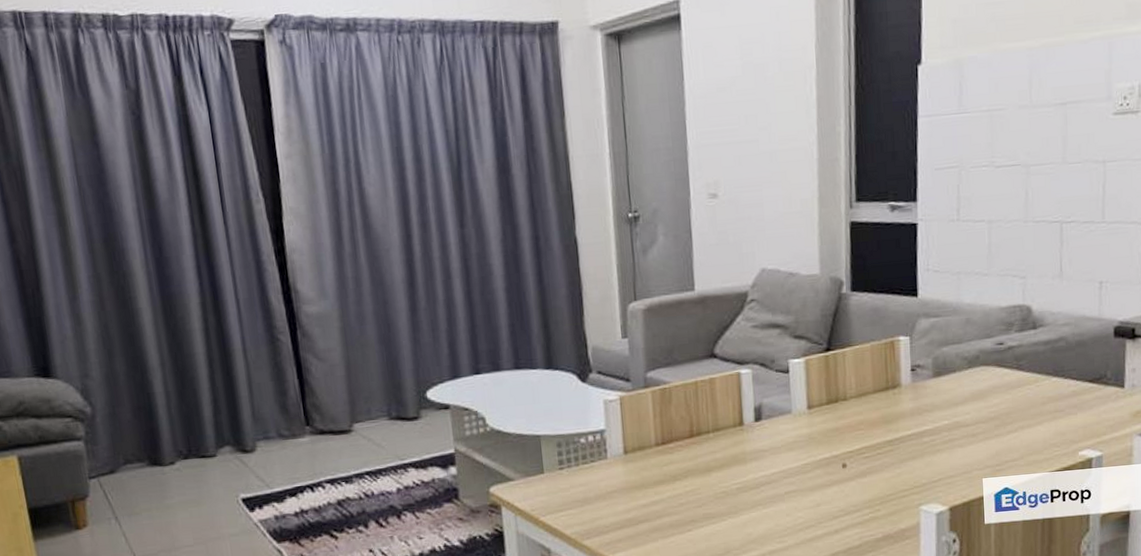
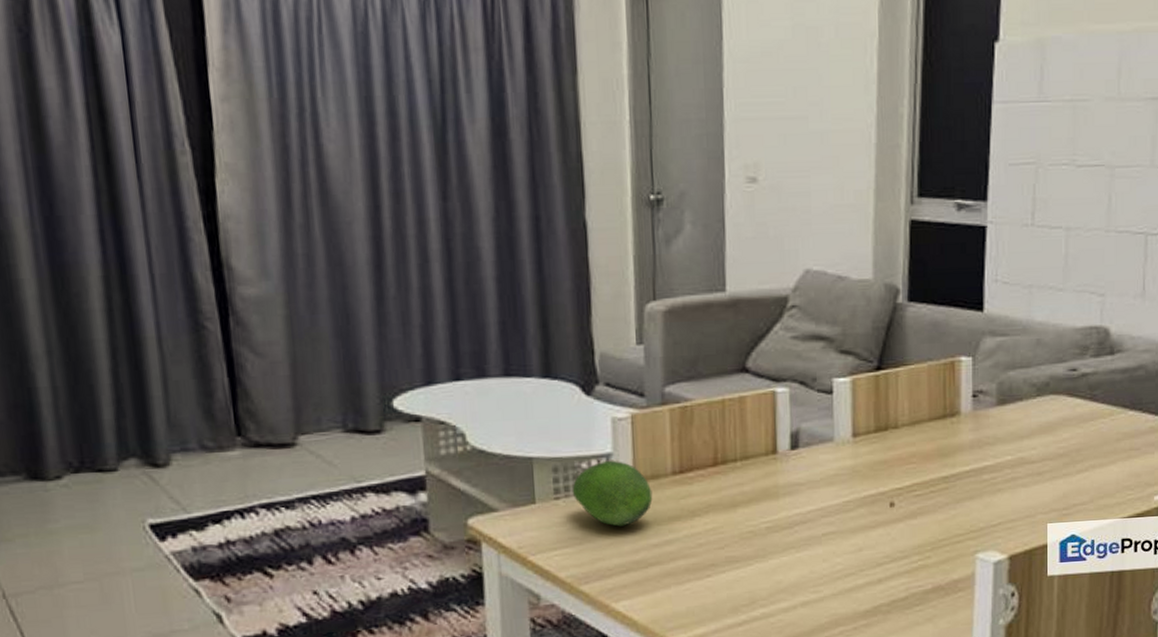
fruit: none [573,435,640,491] -> present [572,460,653,527]

